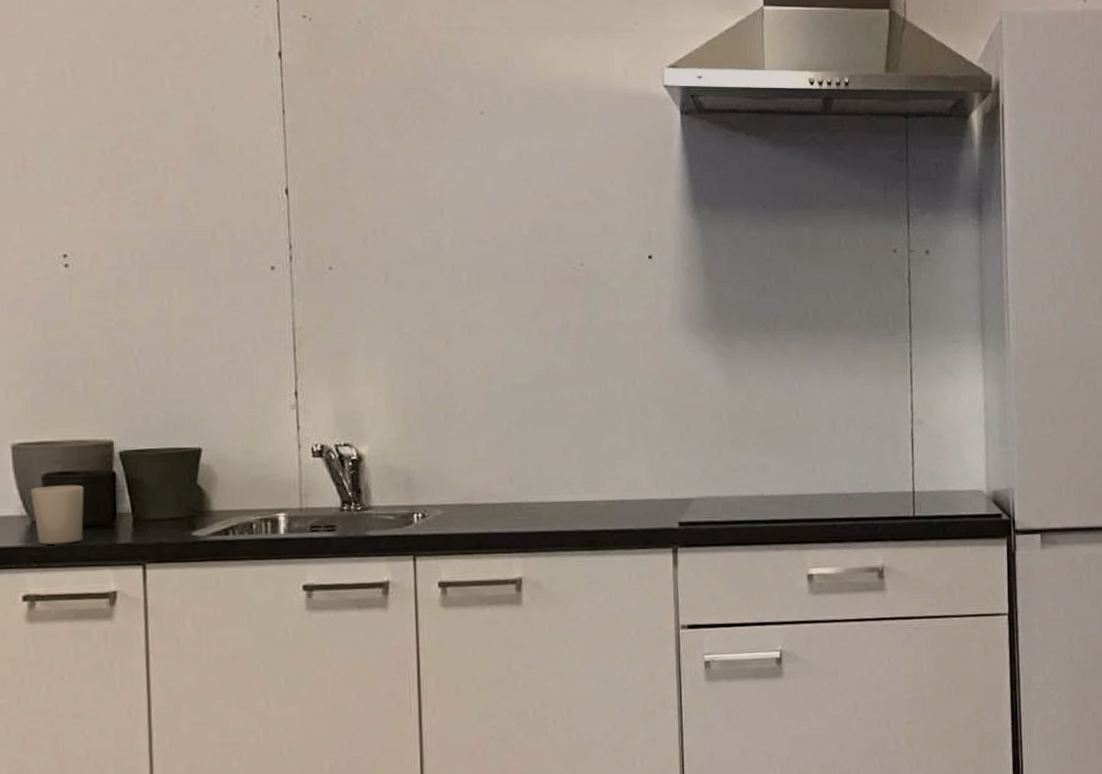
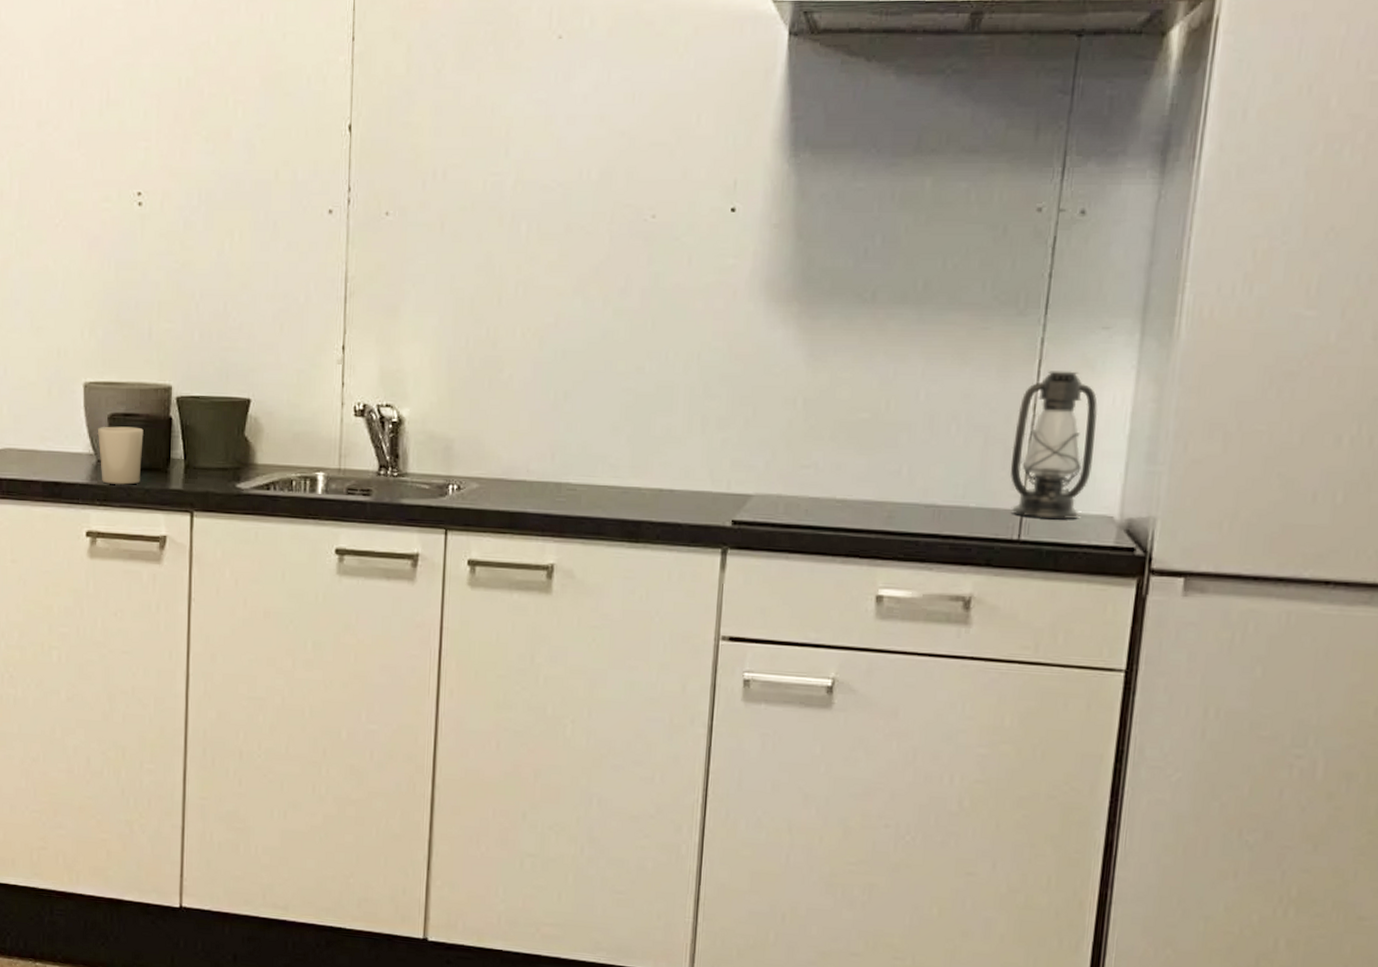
oil lamp: none [899,377,961,497] -> present [1010,371,1098,519]

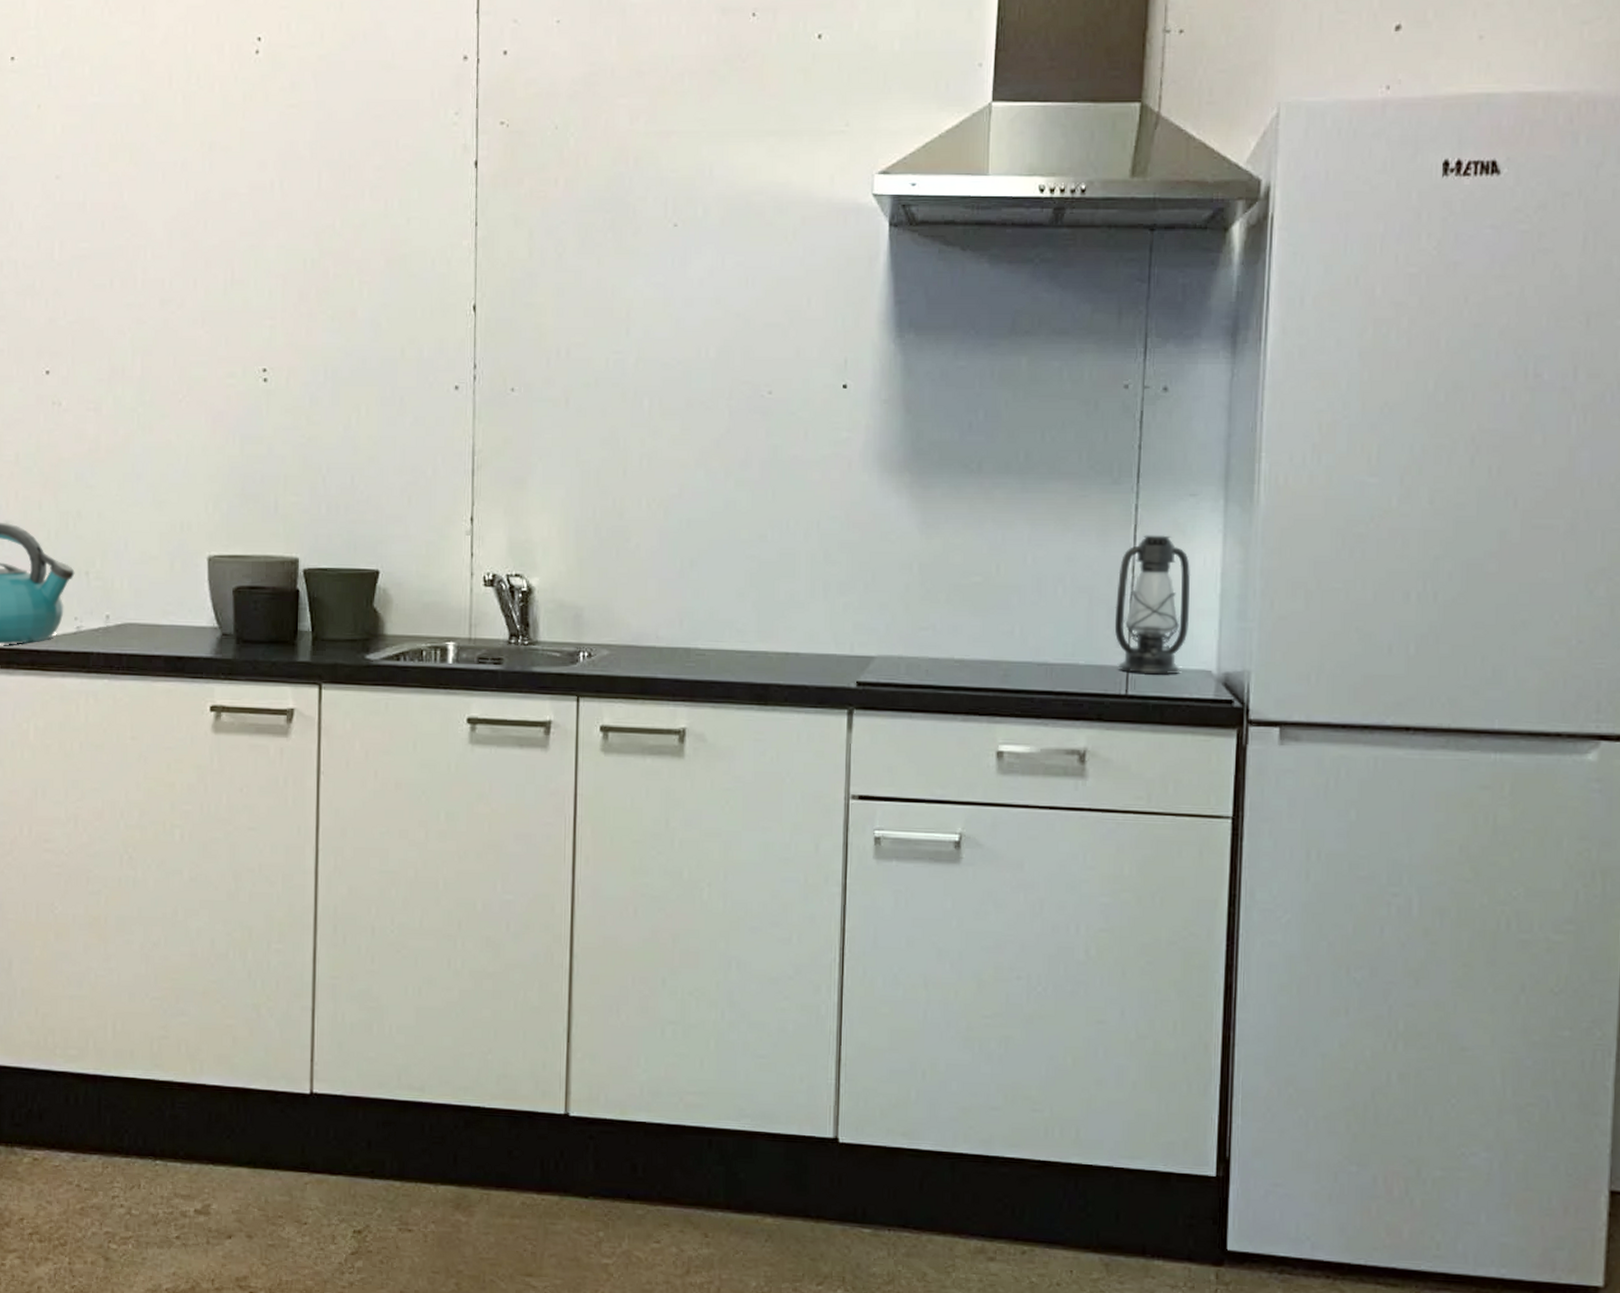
mug: present [98,426,144,485] -> none [223,599,270,658]

